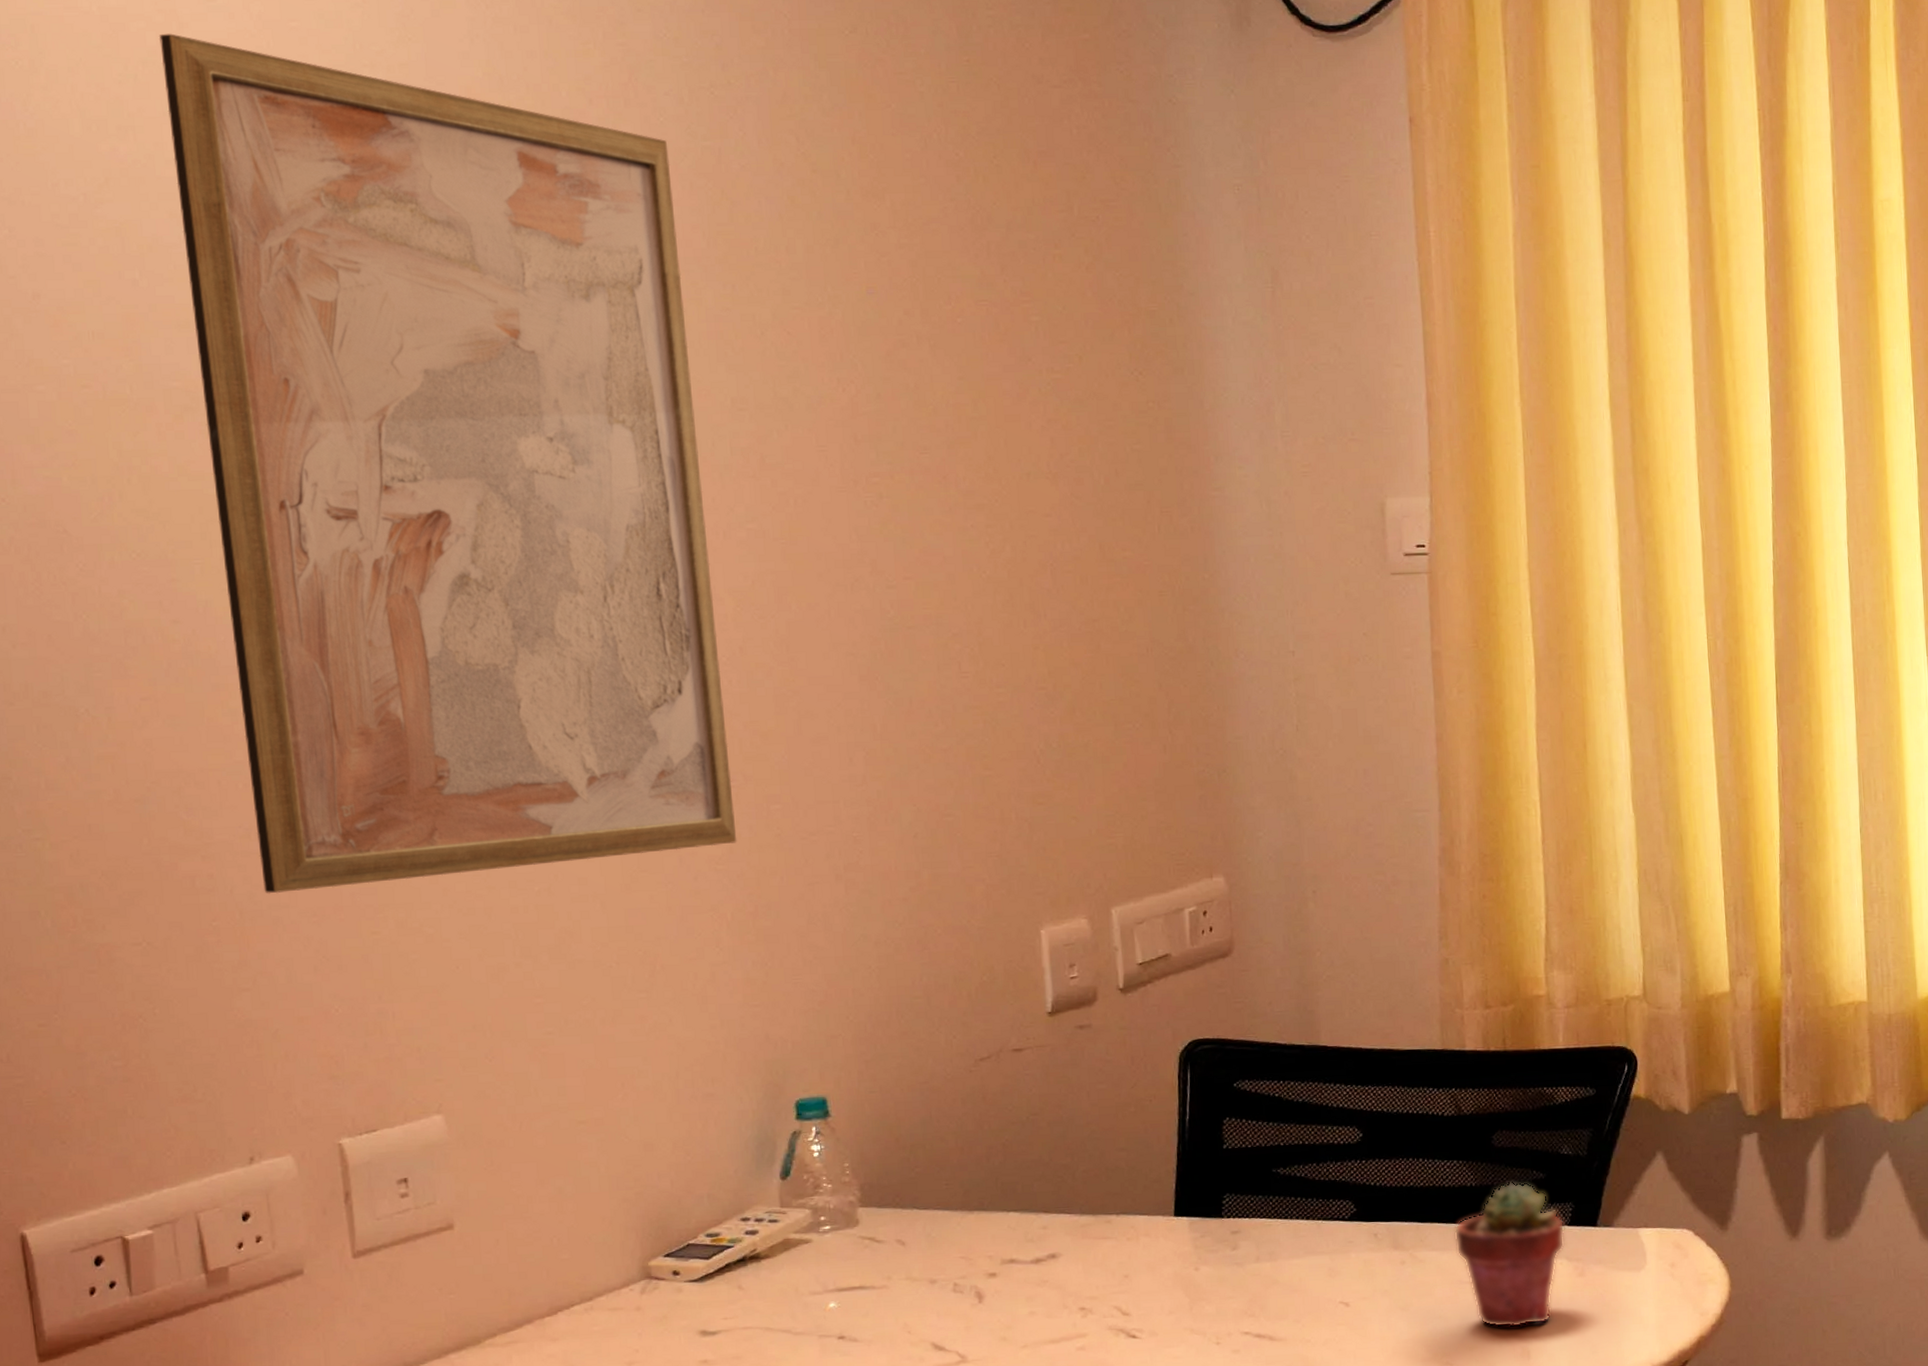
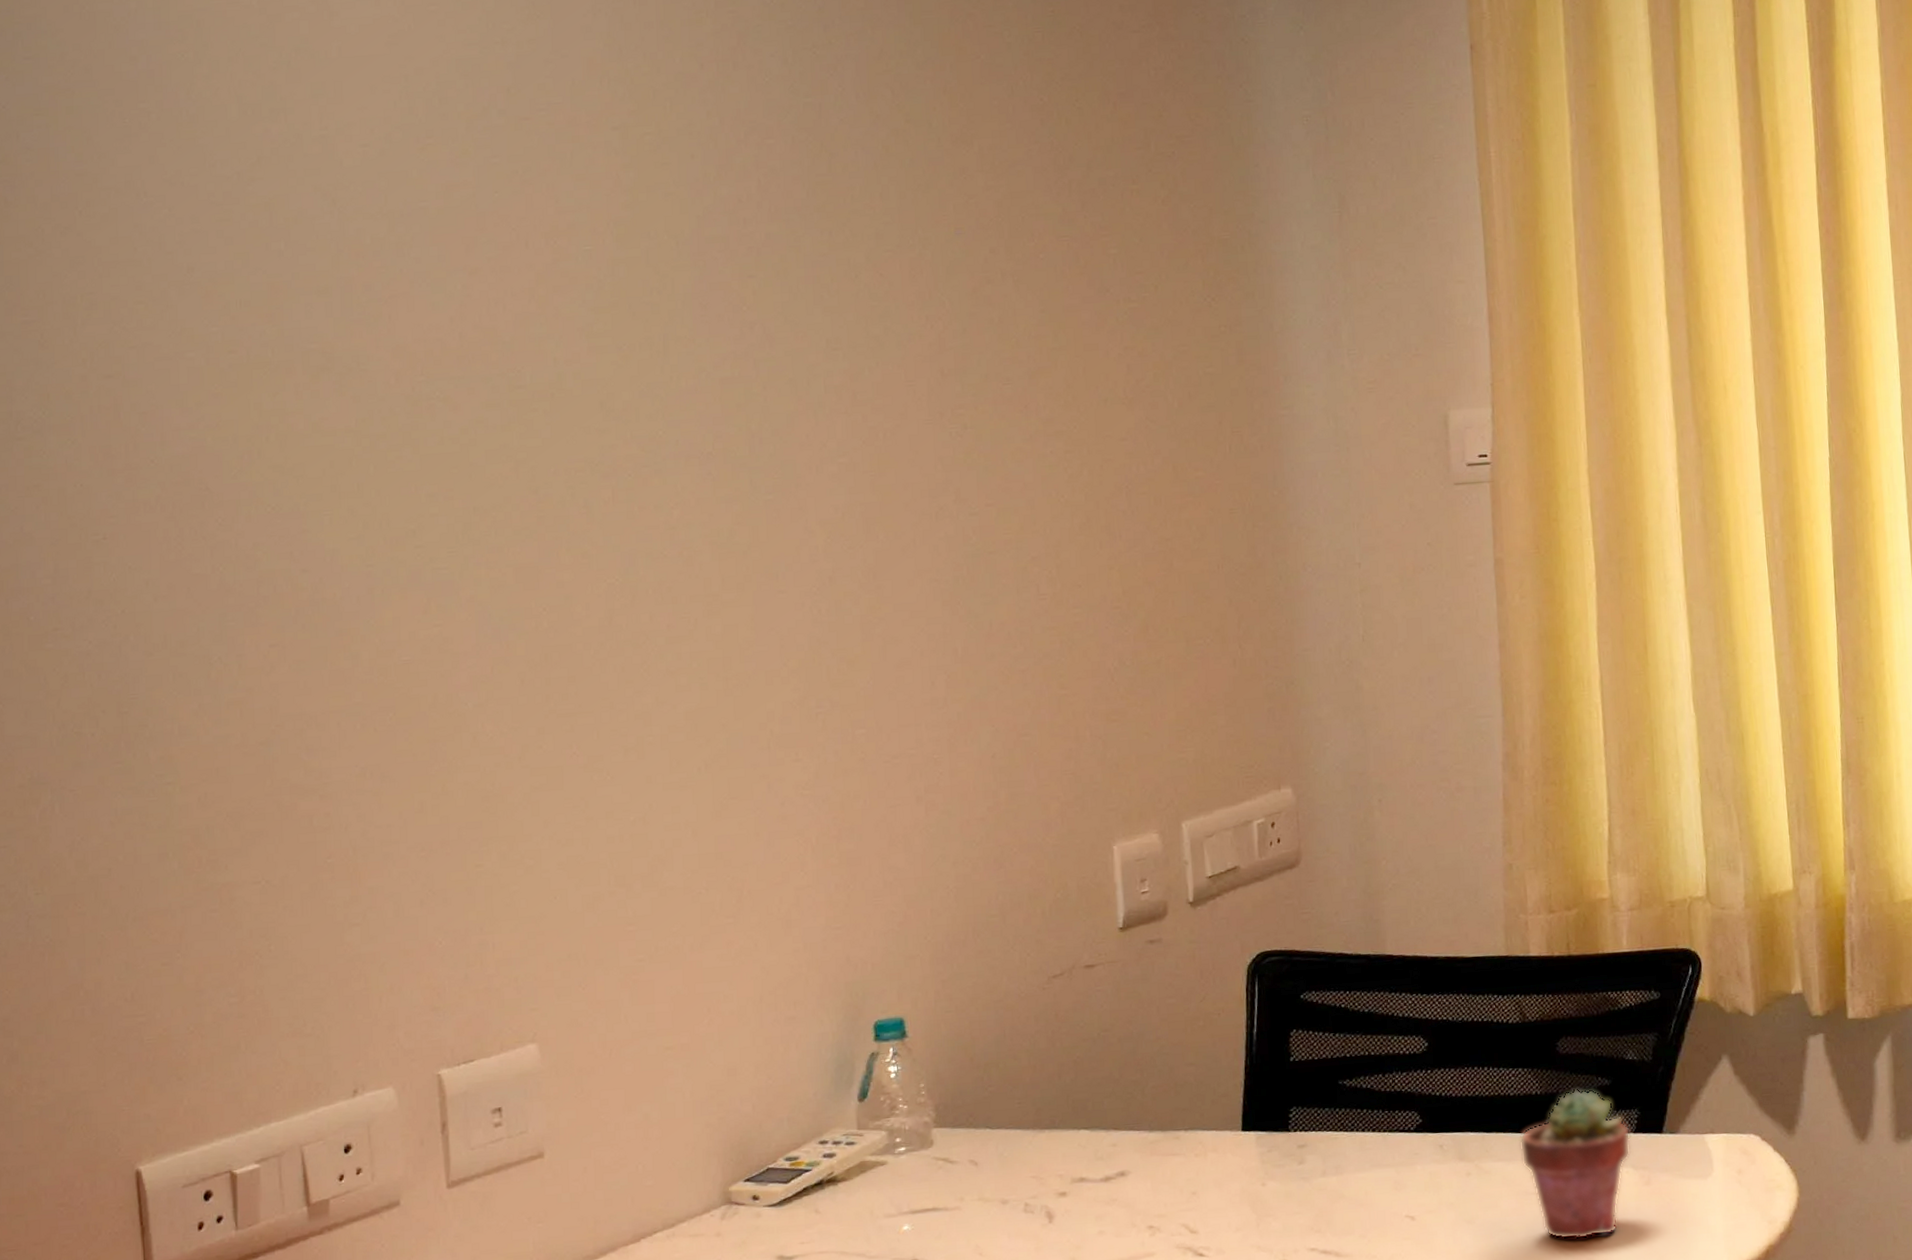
wall art: present [158,33,737,894] -> none [311,22,823,831]

